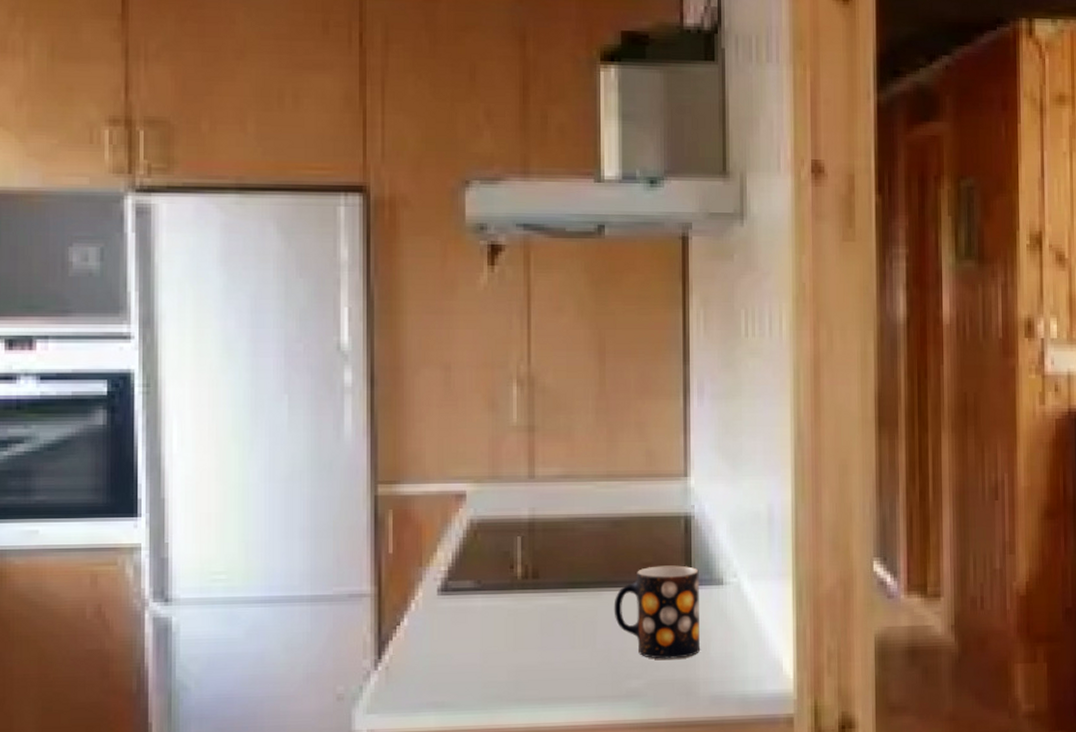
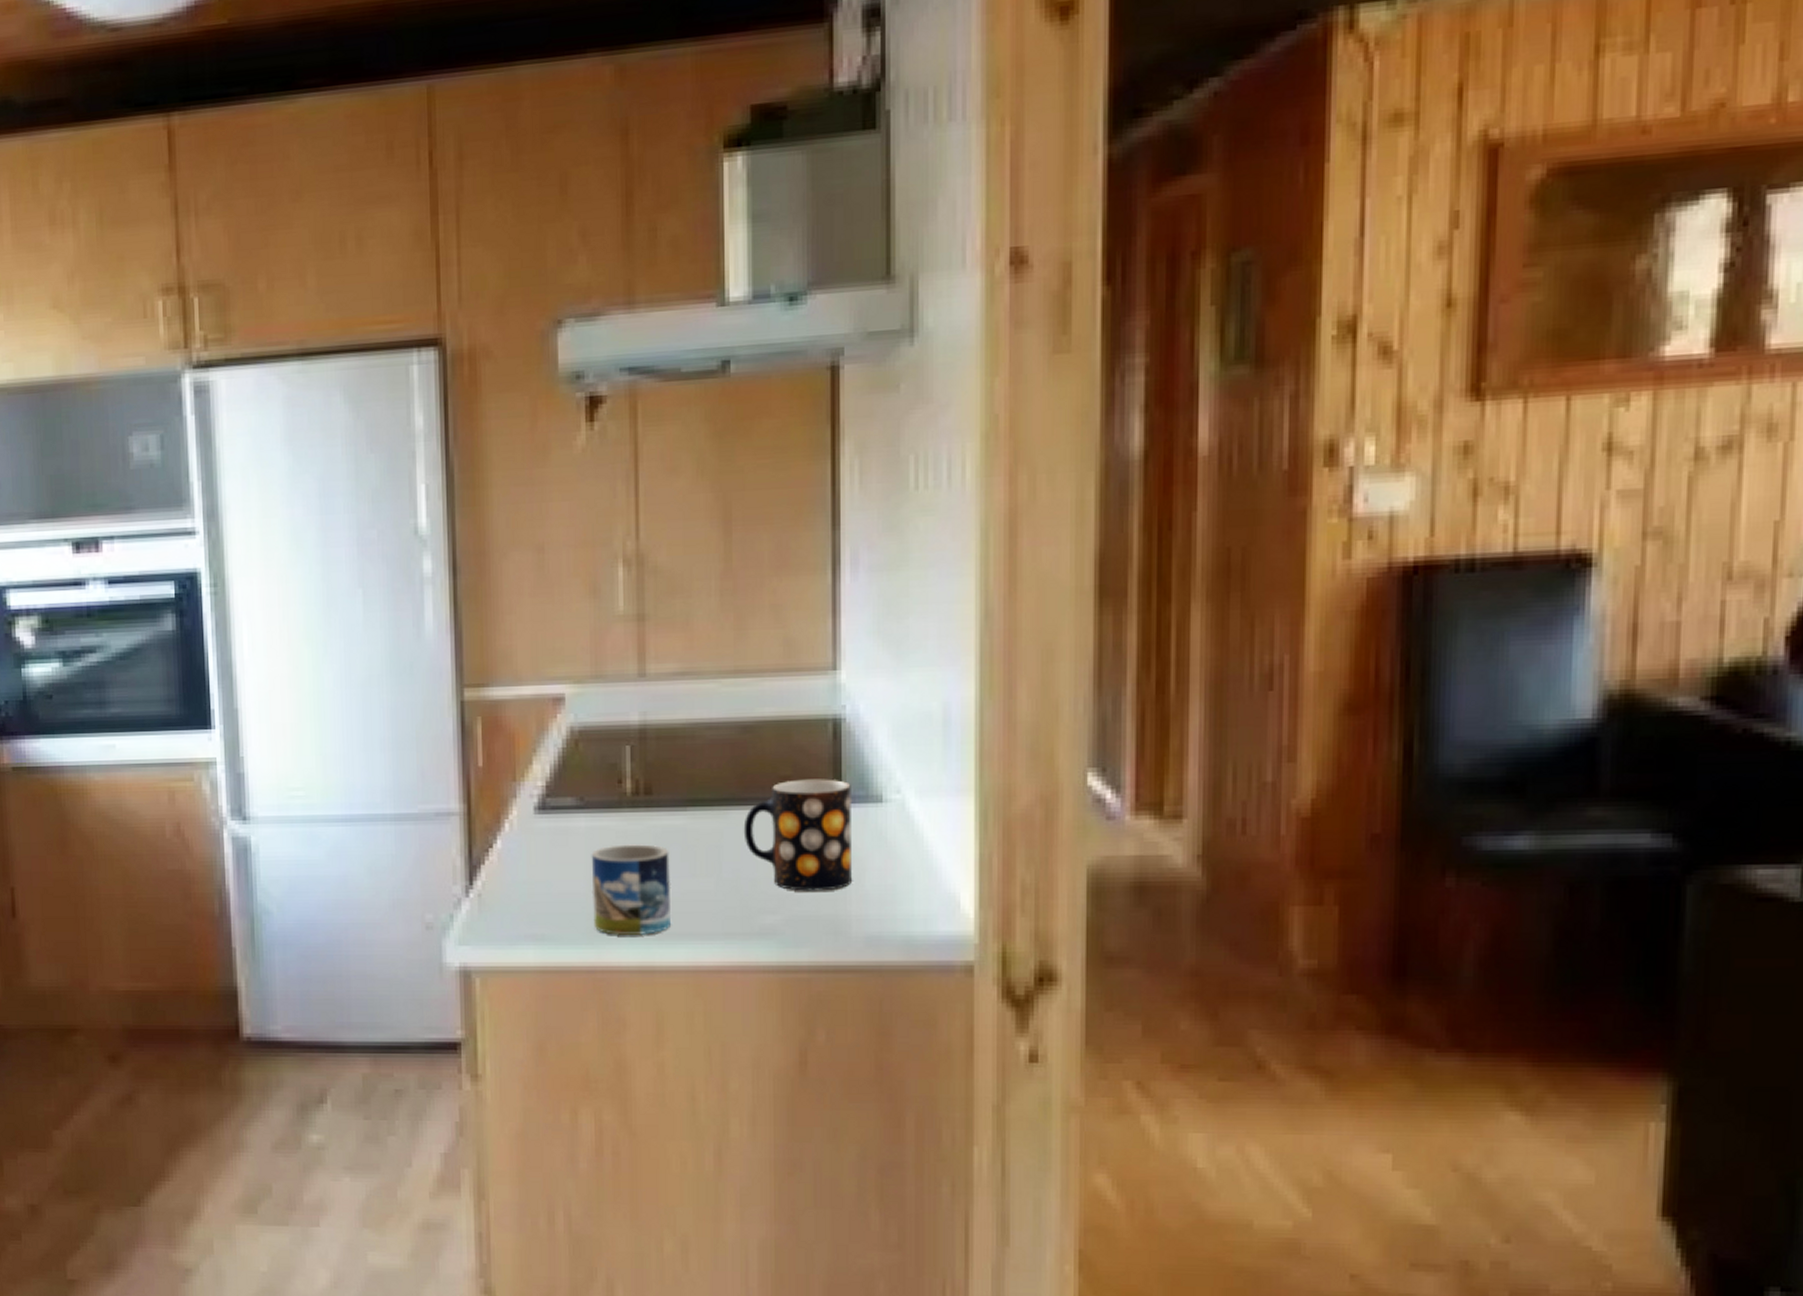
mug: none [486,621,554,701] -> present [591,844,672,936]

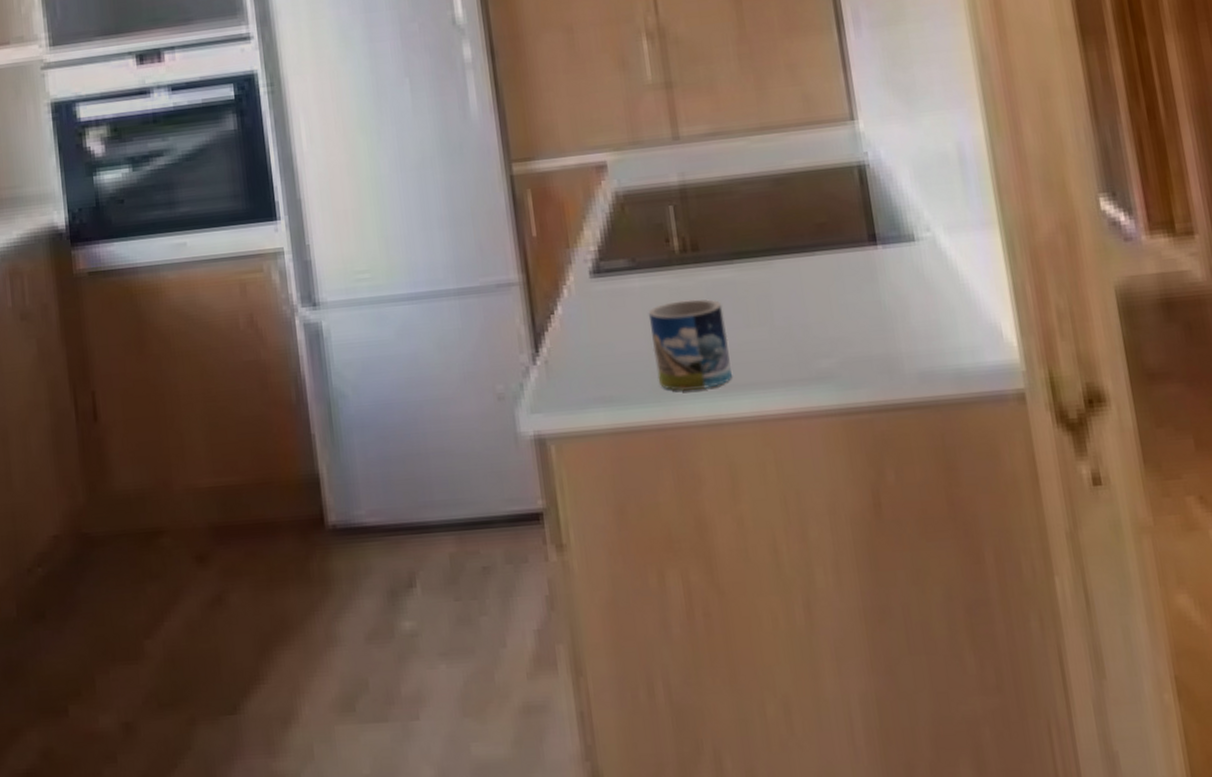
mug: present [743,779,852,891] -> none [788,222,898,333]

